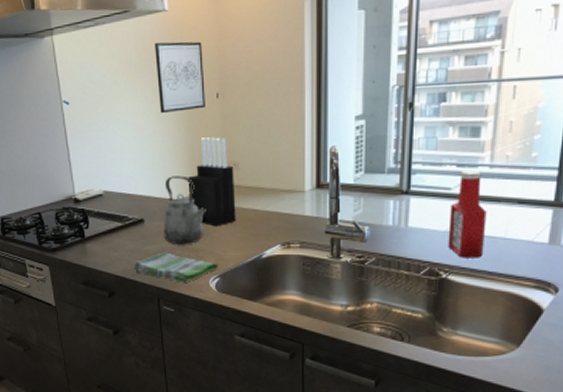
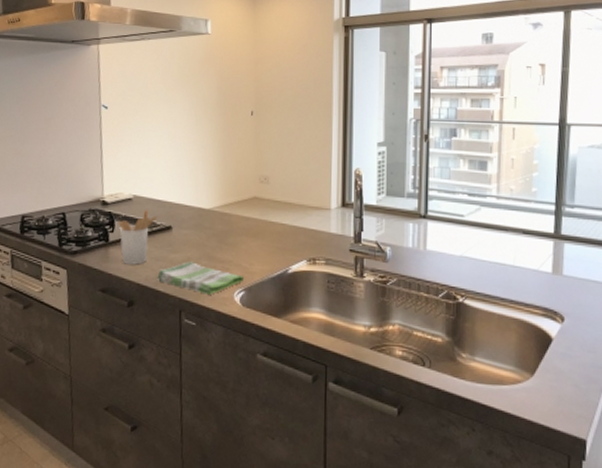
utensil holder: none [92,204,128,258] -> present [118,209,157,265]
wall art: present [155,41,205,114] -> none [195,61,241,126]
kettle: present [163,175,206,244] -> none [191,185,235,255]
knife block: present [188,137,236,227] -> none [218,151,265,239]
ketchup bottle: present [448,169,487,258] -> none [463,199,497,284]

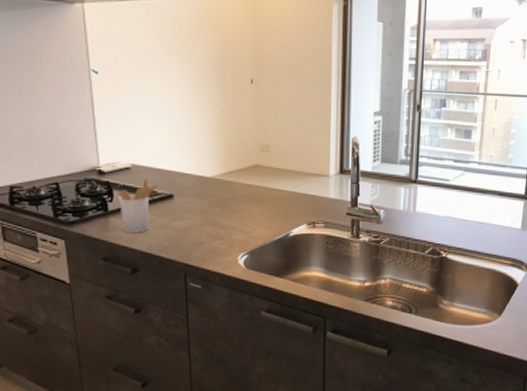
dish towel: present [157,262,244,295] -> none [160,229,247,259]

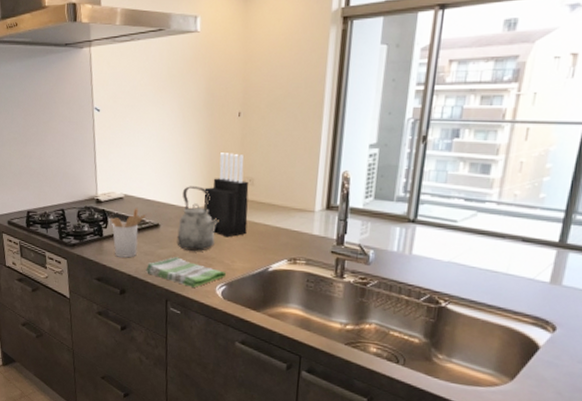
dish towel: none [160,229,247,259] -> present [146,257,226,287]
kettle: none [193,154,237,221] -> present [177,186,219,251]
knife block: none [220,119,266,205] -> present [204,153,249,238]

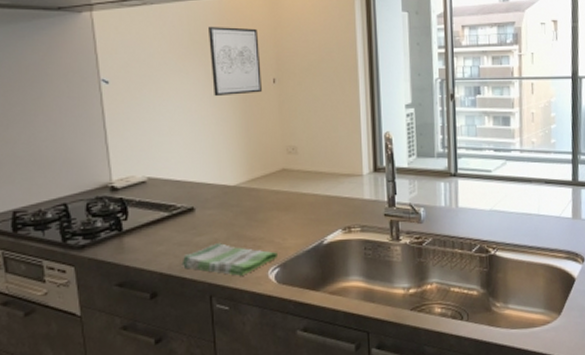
utensil holder: present [111,207,146,258] -> none [132,191,176,254]
kettle: present [177,186,219,251] -> none [217,160,264,234]
wall art: none [184,61,229,127] -> present [209,27,262,97]
knife block: present [204,153,249,238] -> none [244,121,296,214]

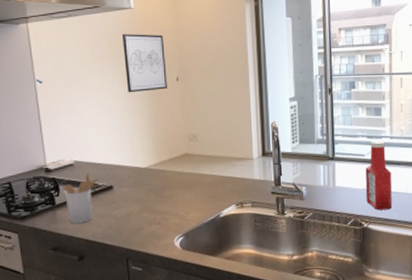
utensil holder: none [132,191,176,254] -> present [63,172,98,224]
dish towel: present [181,243,277,276] -> none [103,216,182,243]
ketchup bottle: none [492,154,523,235] -> present [365,140,393,210]

